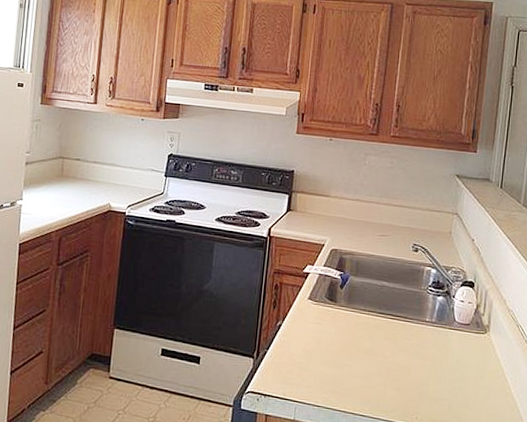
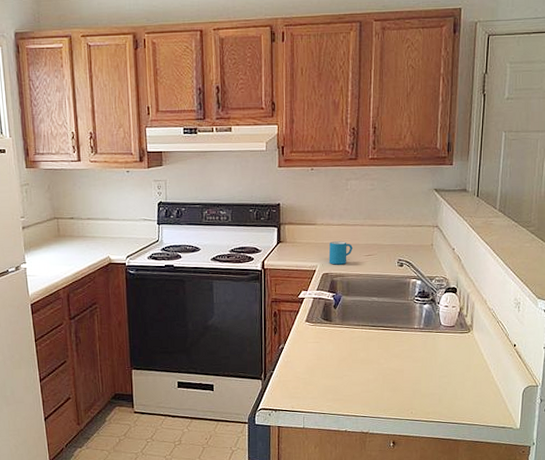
mug: none [339,216,366,242] -> present [328,241,353,265]

